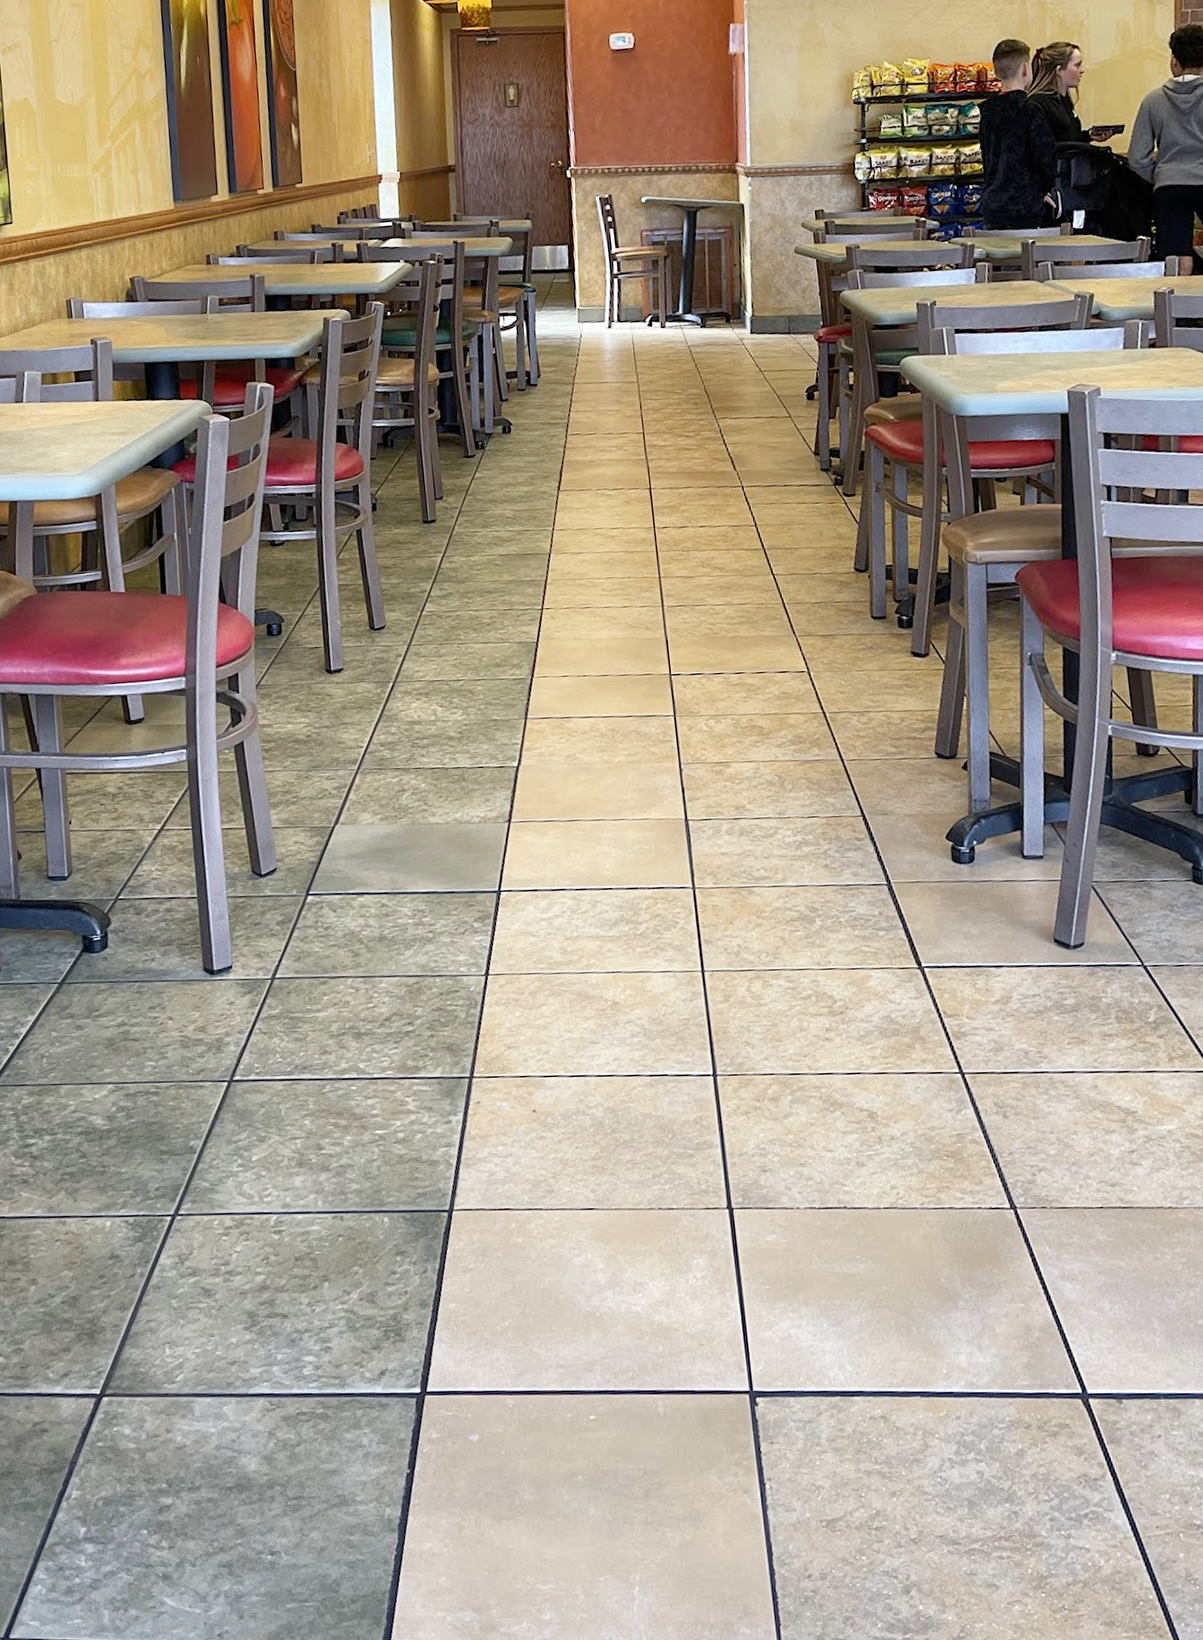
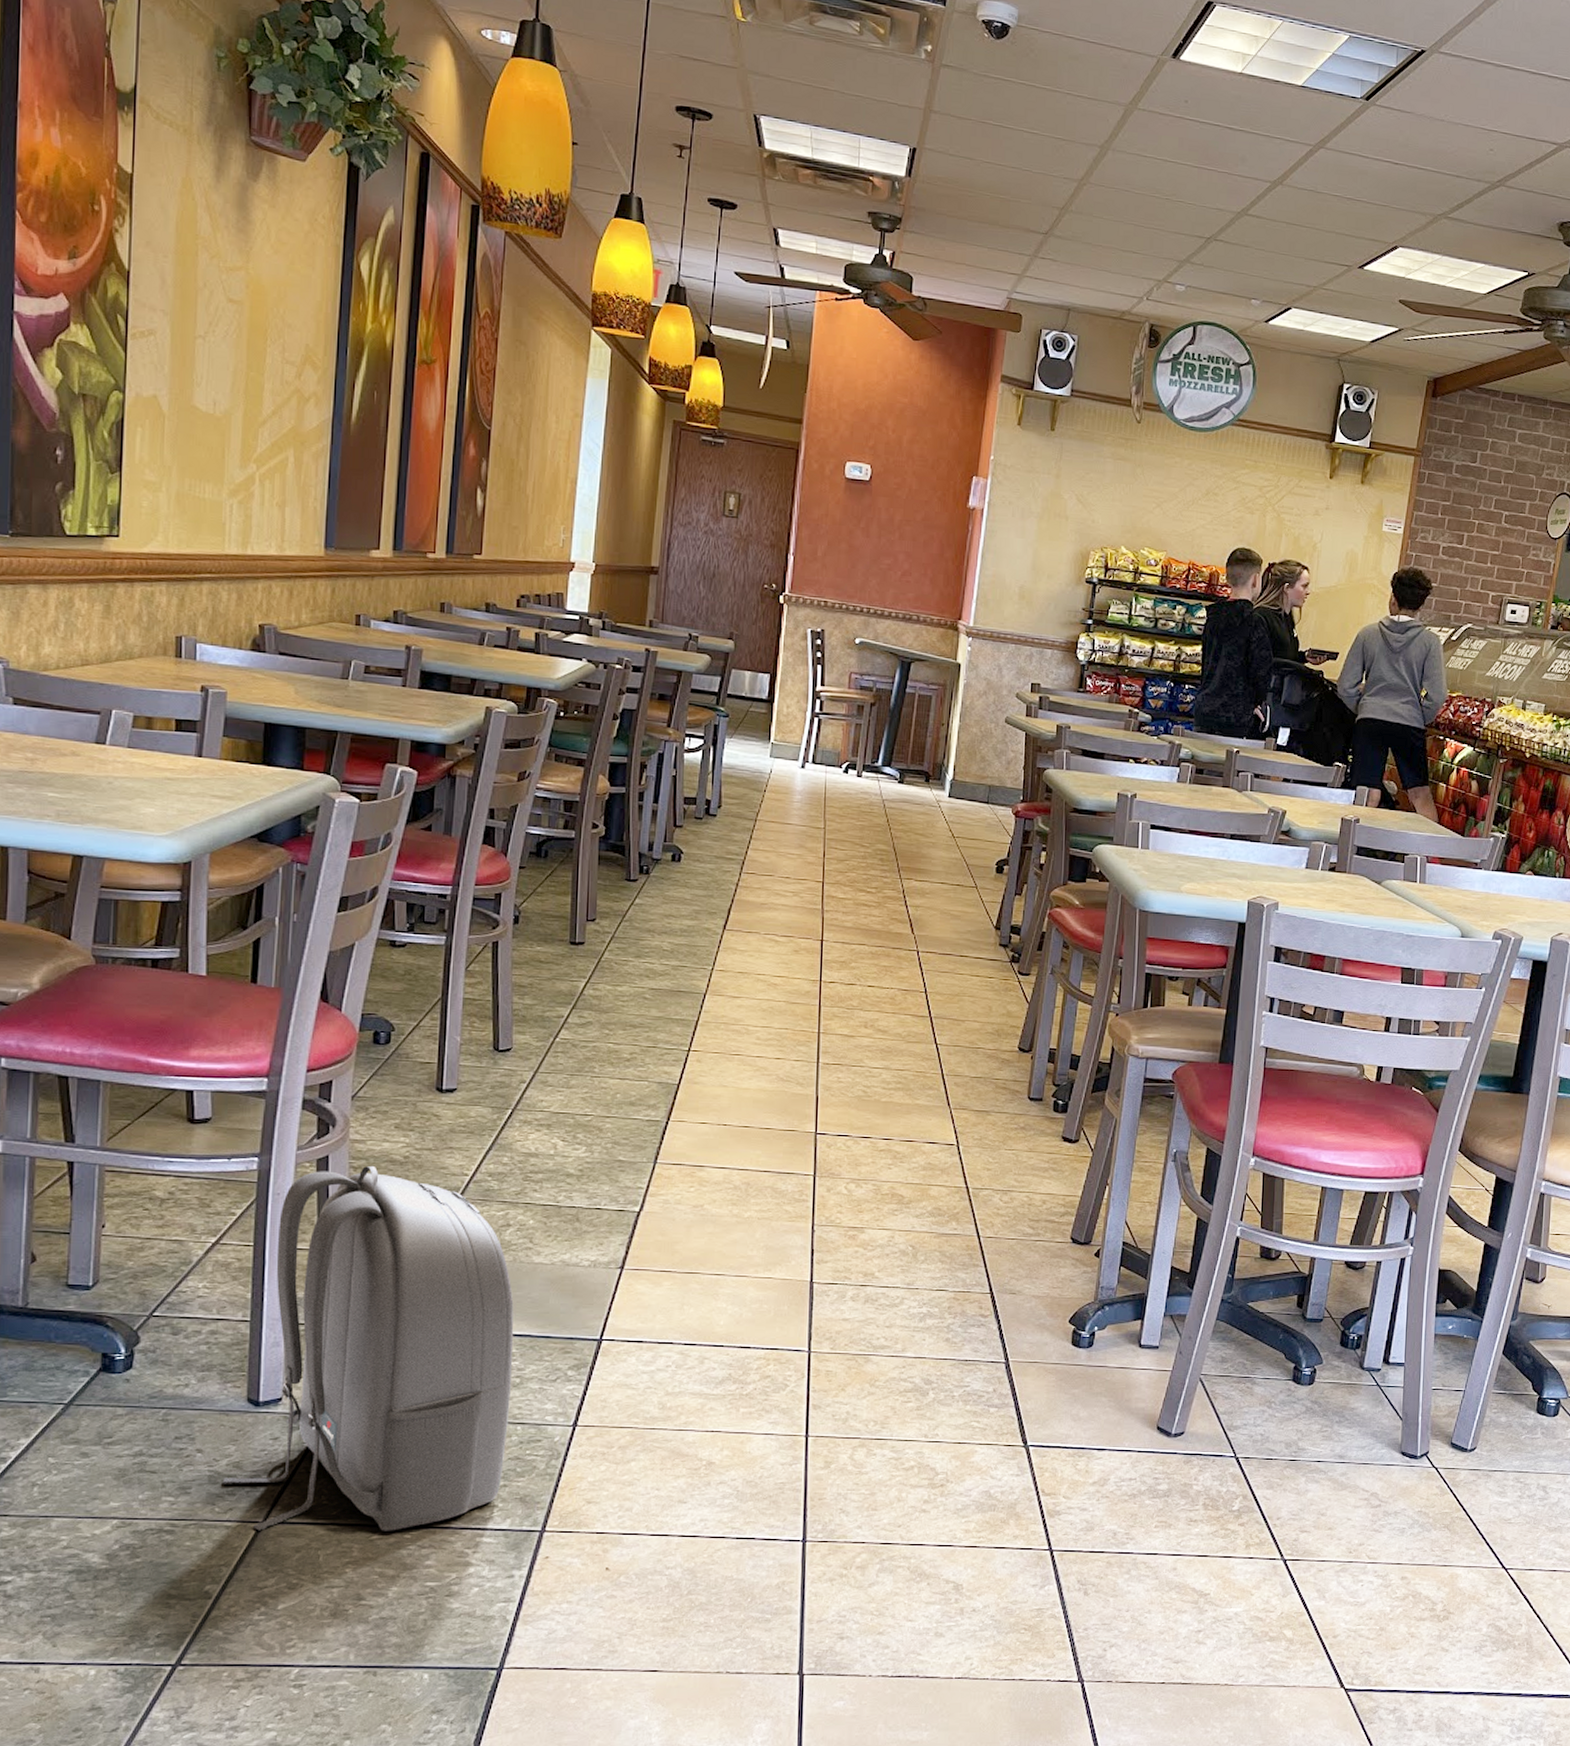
backpack: none [193,746,429,1089] -> present [223,1165,514,1531]

